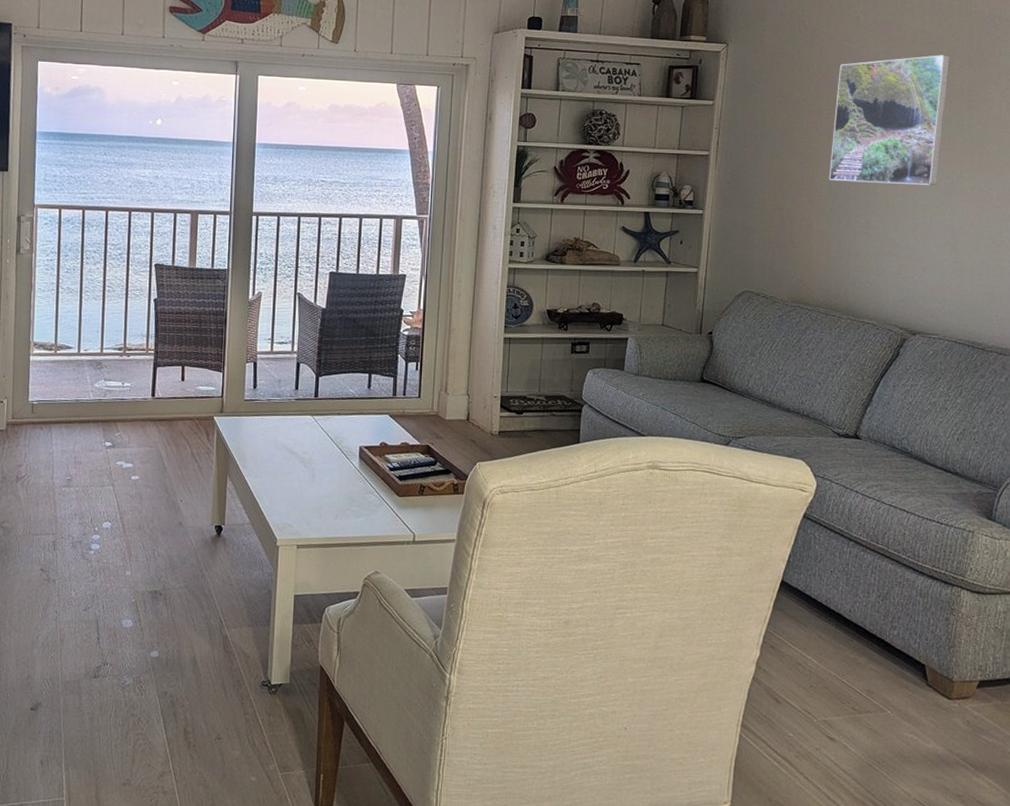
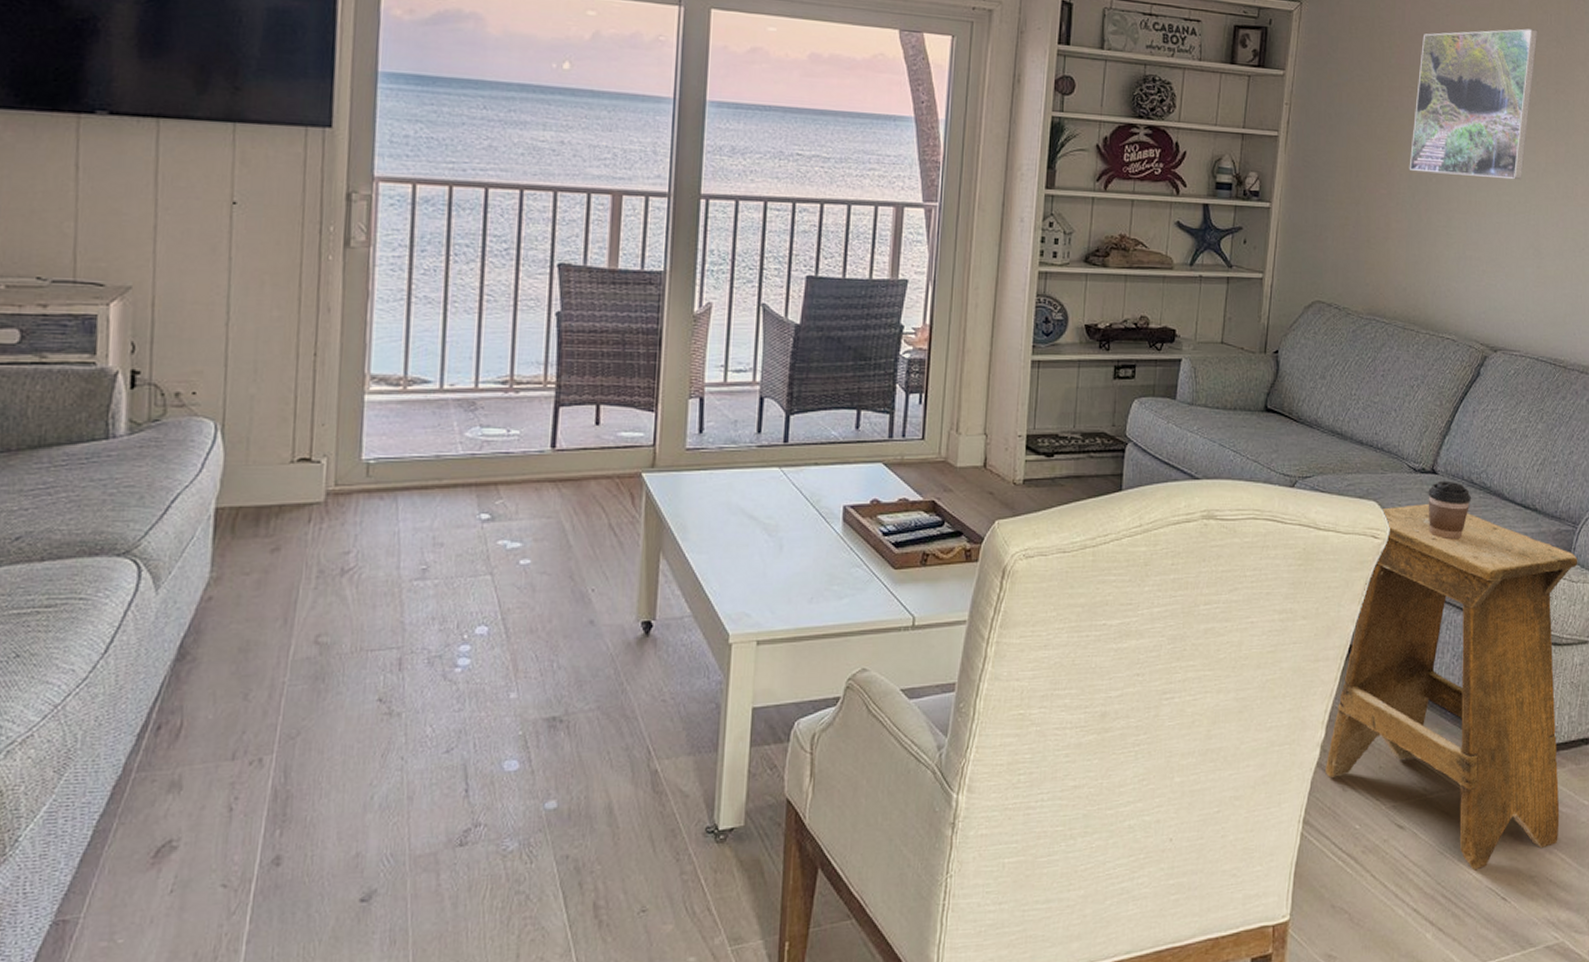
stool: none [761,463,1000,784] -> present [1325,503,1578,871]
coffee cup: none [852,445,894,496] -> present [1428,480,1472,540]

